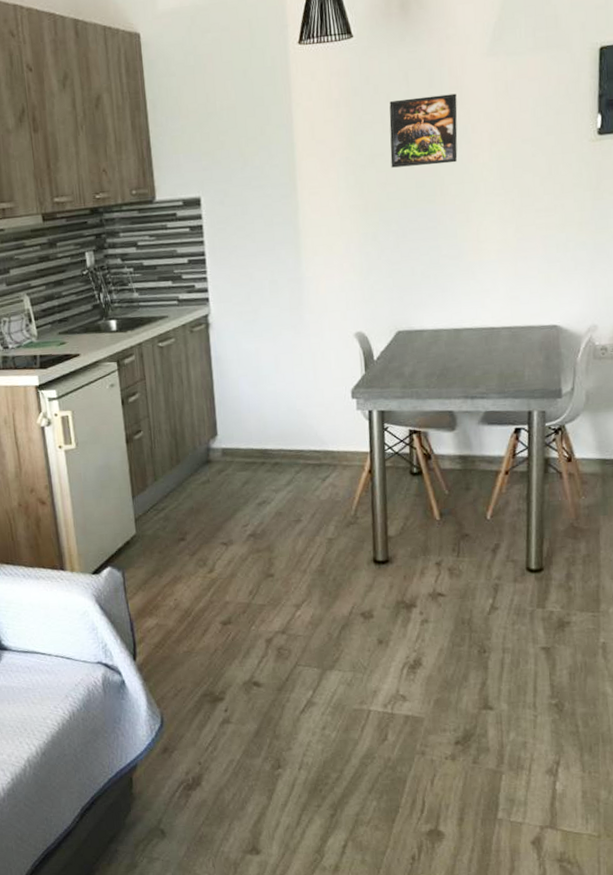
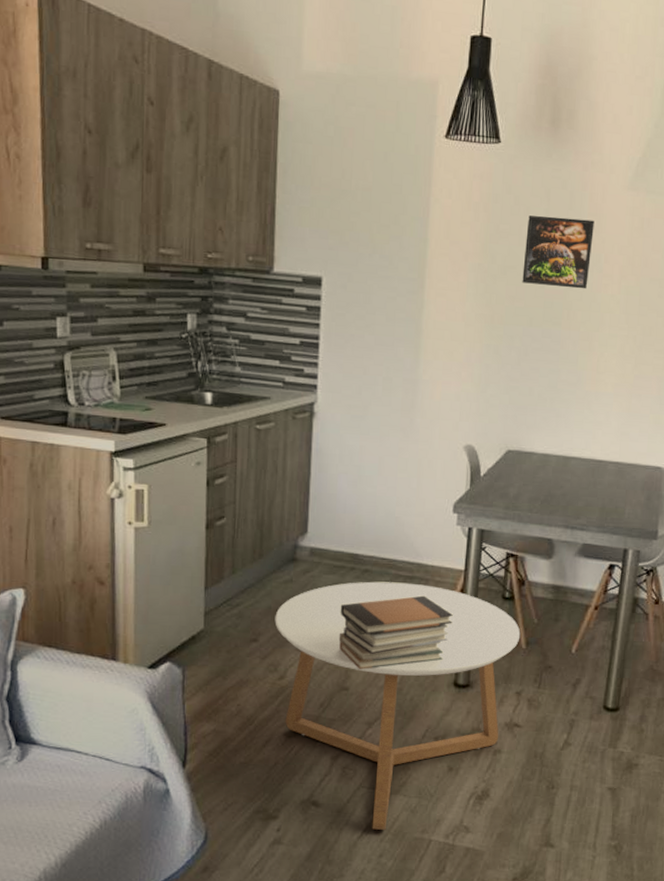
coffee table: none [197,470,433,704] -> present [274,581,521,830]
book stack: none [256,480,365,556] -> present [338,595,453,669]

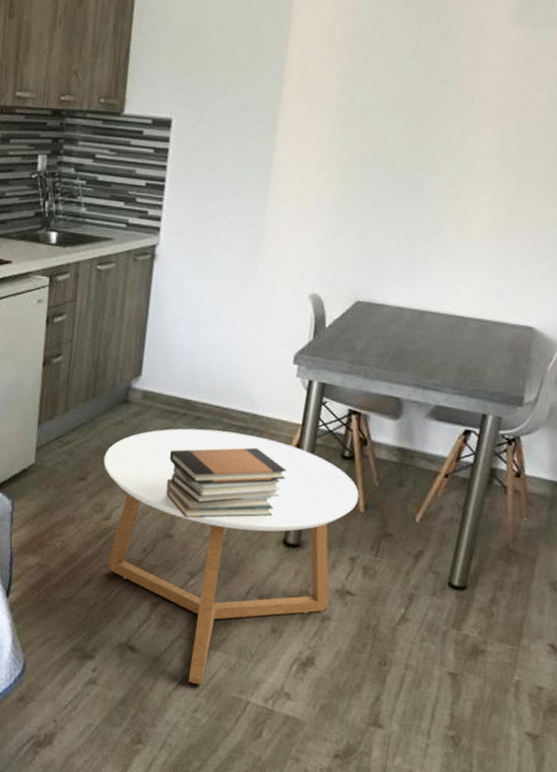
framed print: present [522,215,594,289] -> none [383,53,470,132]

